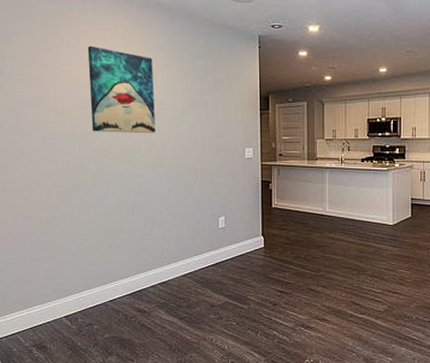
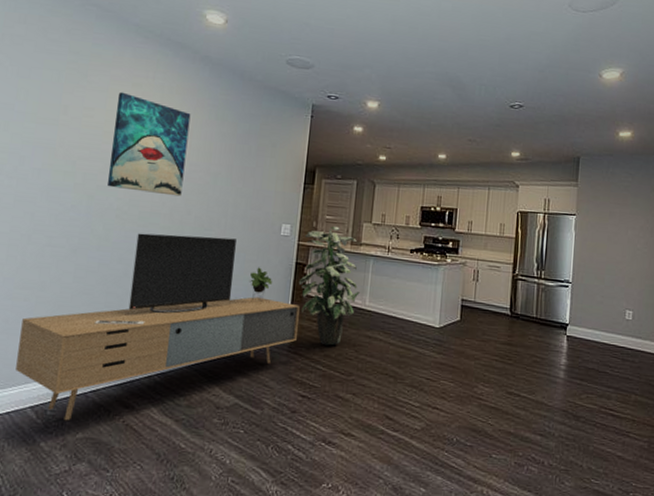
media console: none [45,165,270,324] -> present [16,233,300,420]
indoor plant: none [265,145,320,249] -> present [298,226,360,346]

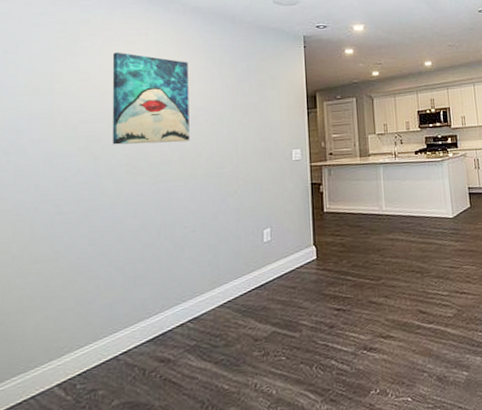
media console: present [16,233,300,420] -> none [36,172,323,390]
indoor plant: present [298,226,360,346] -> none [316,142,376,256]

